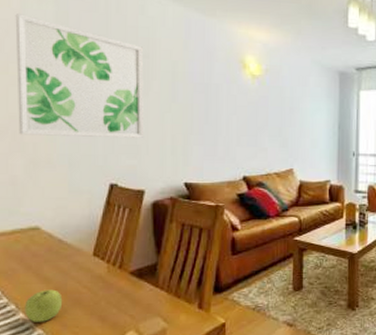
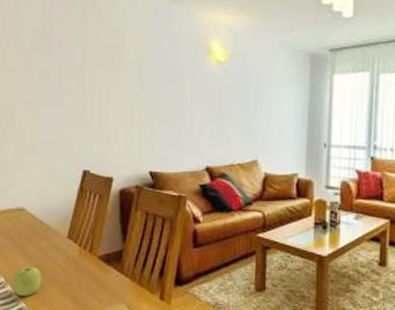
wall art: present [15,14,144,138] -> none [10,13,115,126]

